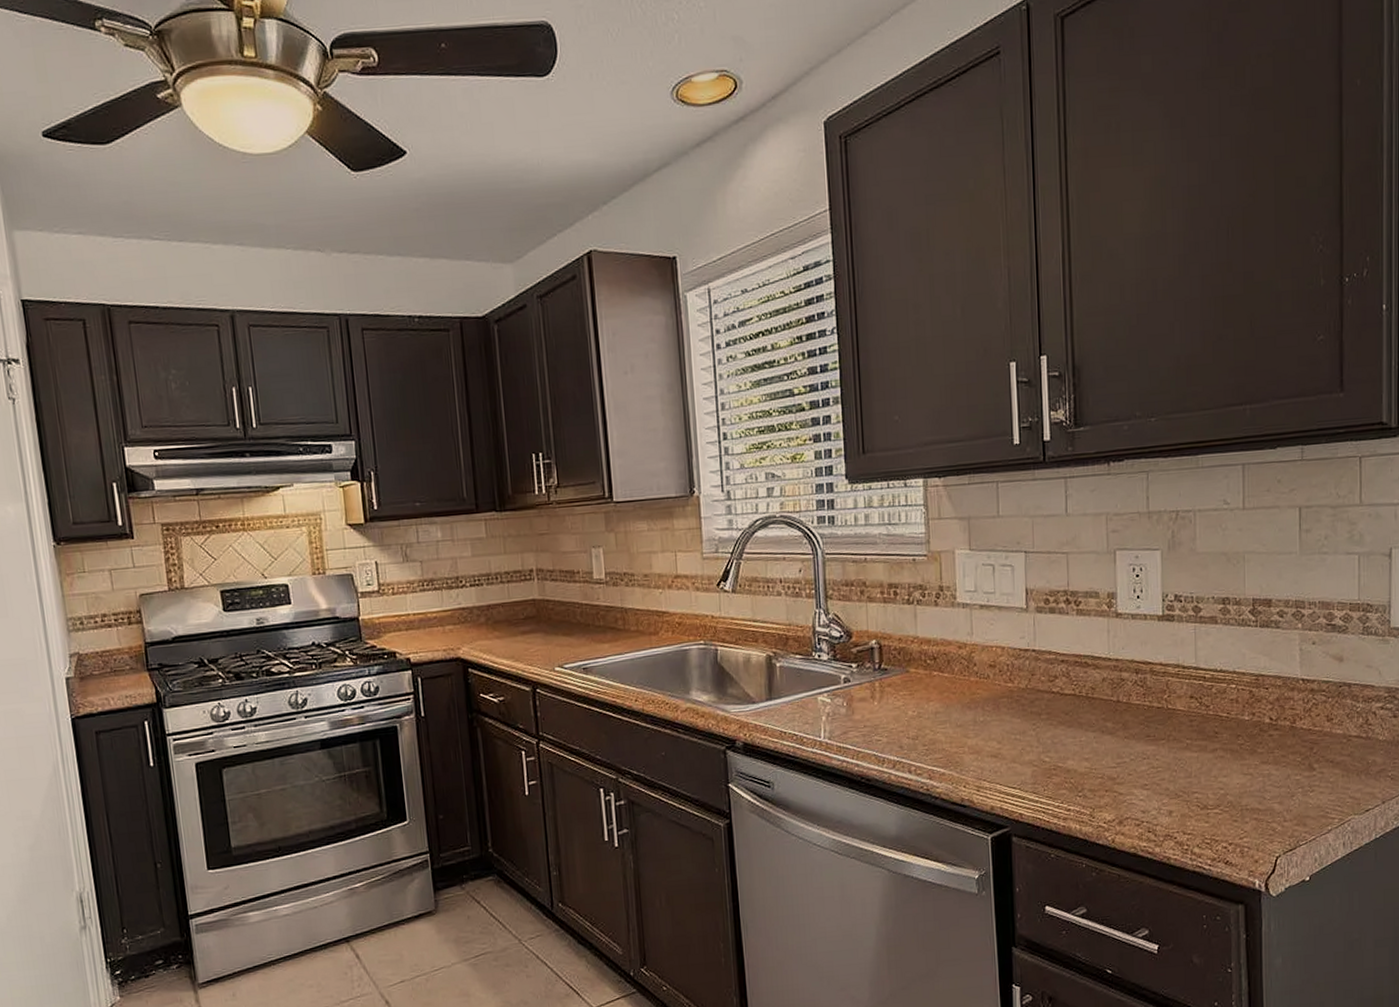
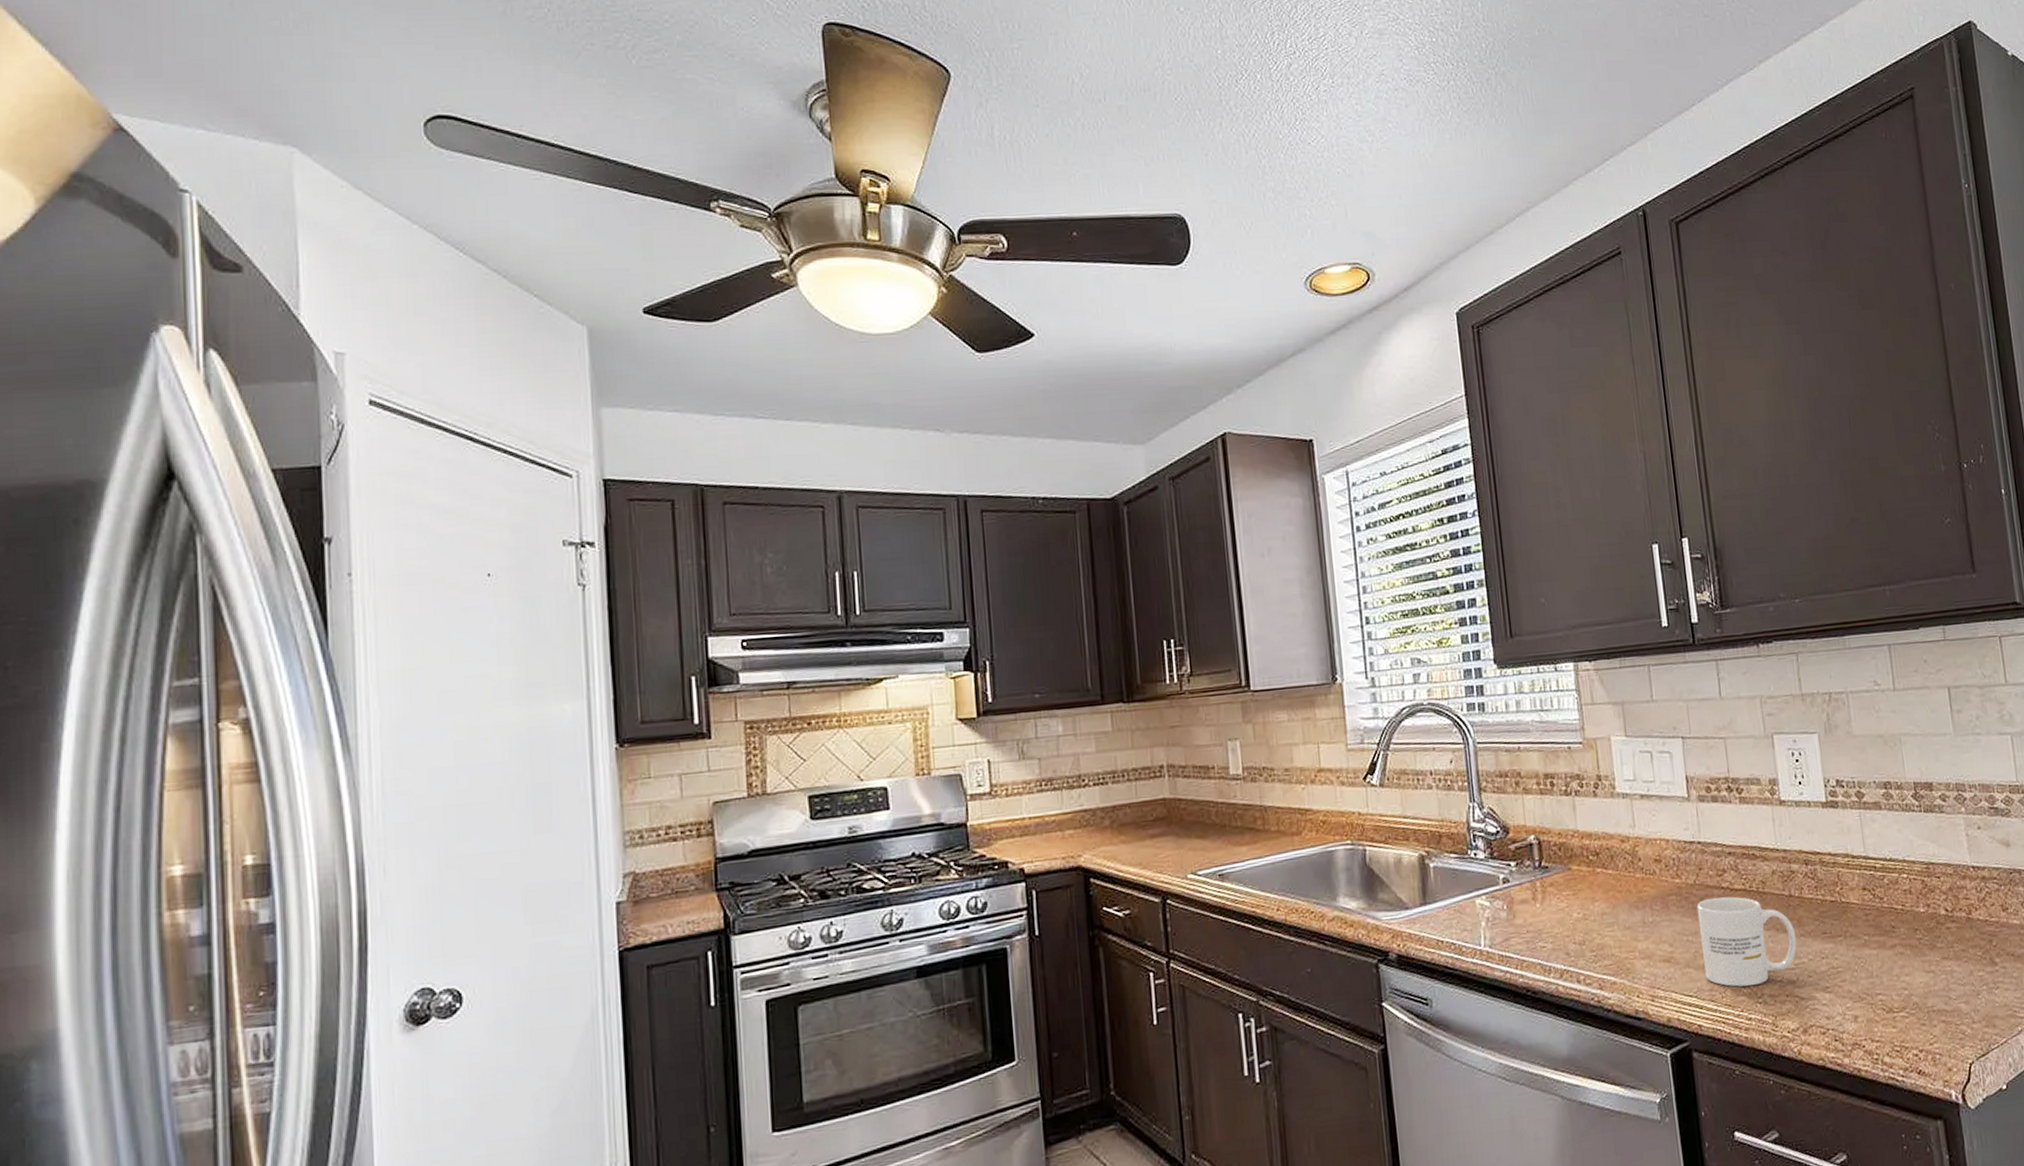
mug: none [1026,700,1120,782] -> present [1696,896,1797,987]

